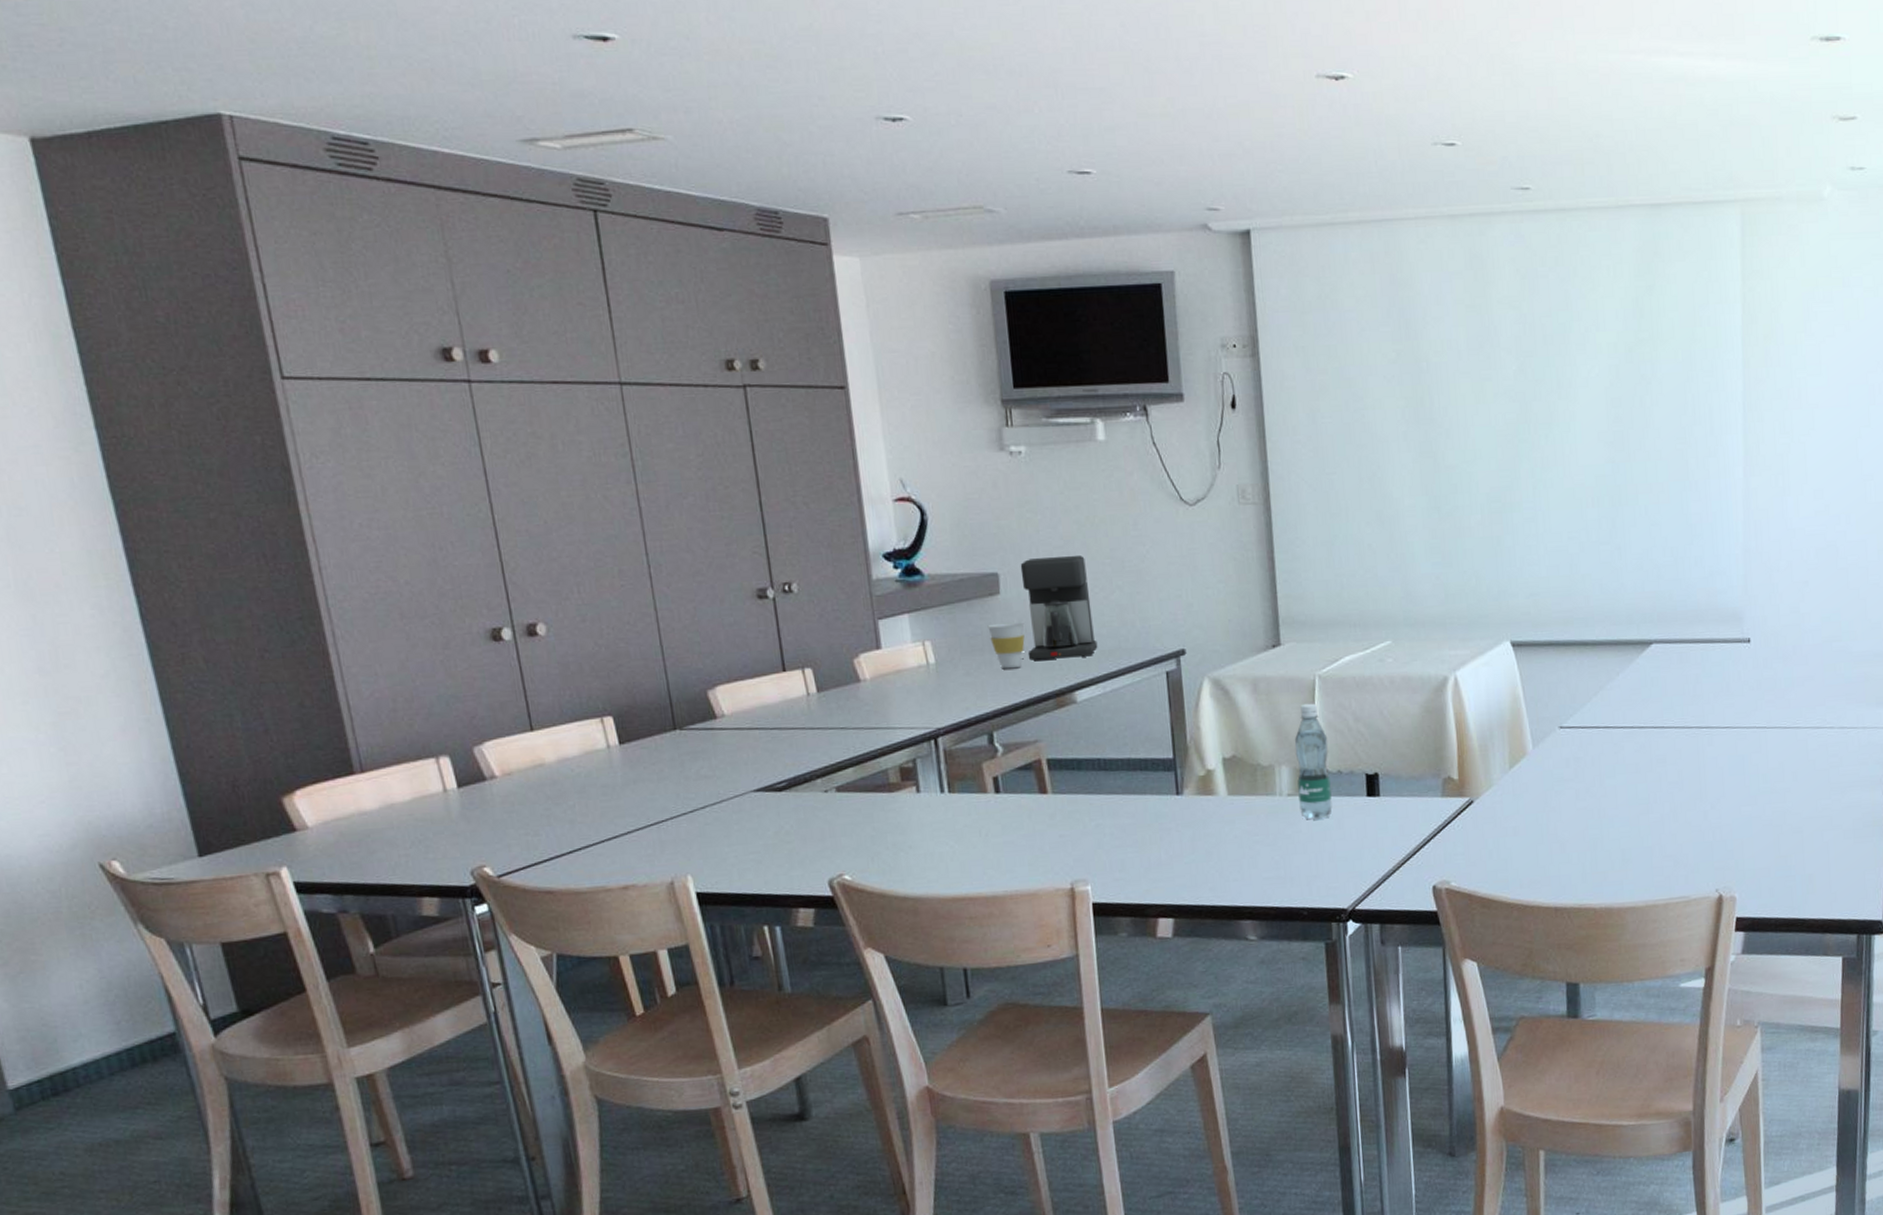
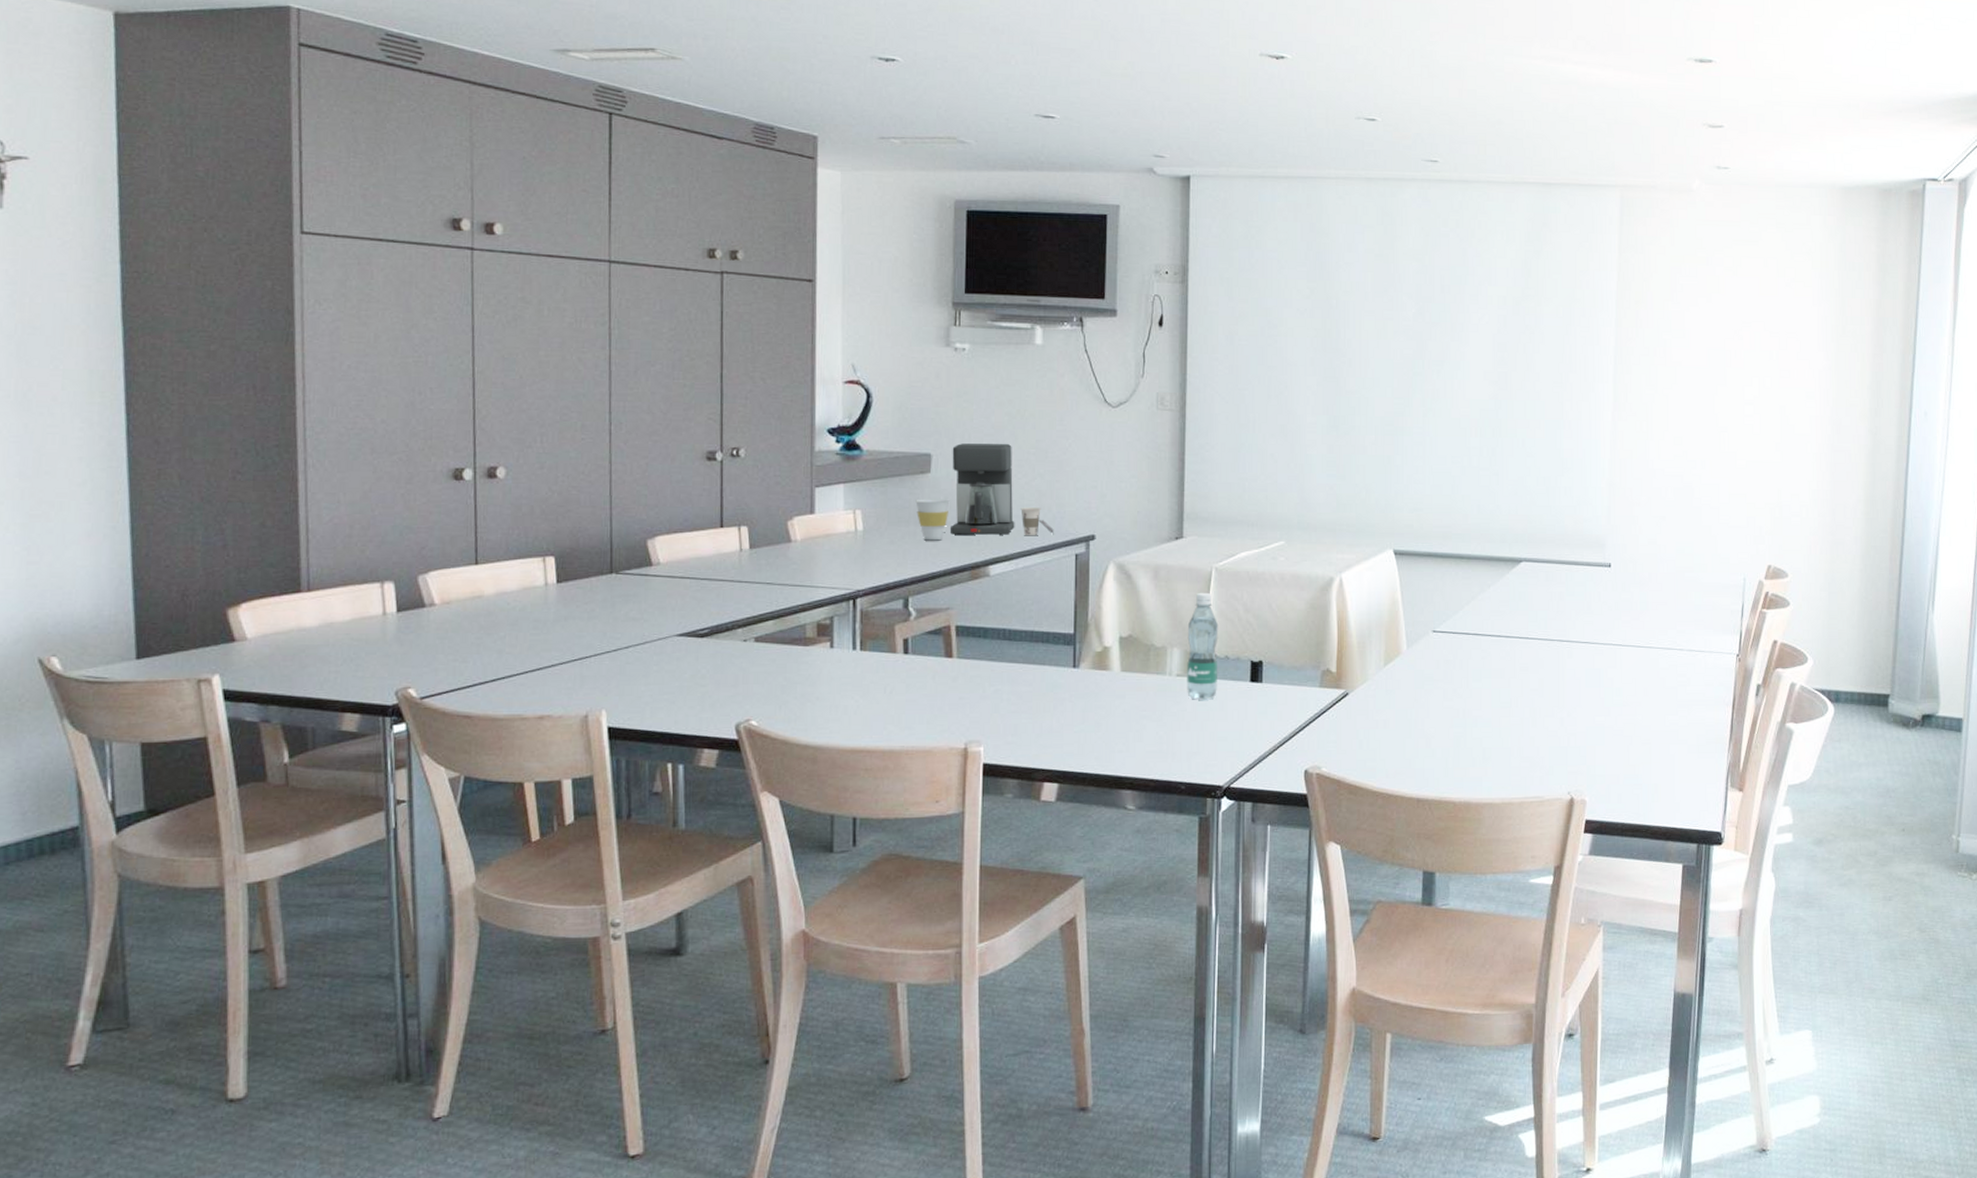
cup: none [1101,623,1141,656] -> present [1020,507,1054,536]

